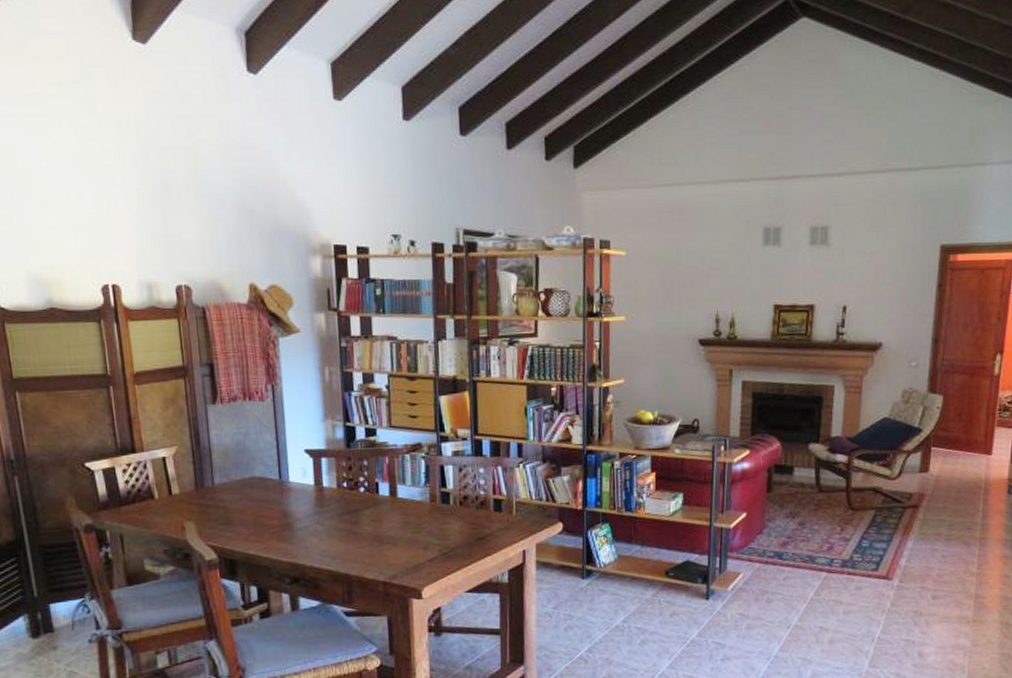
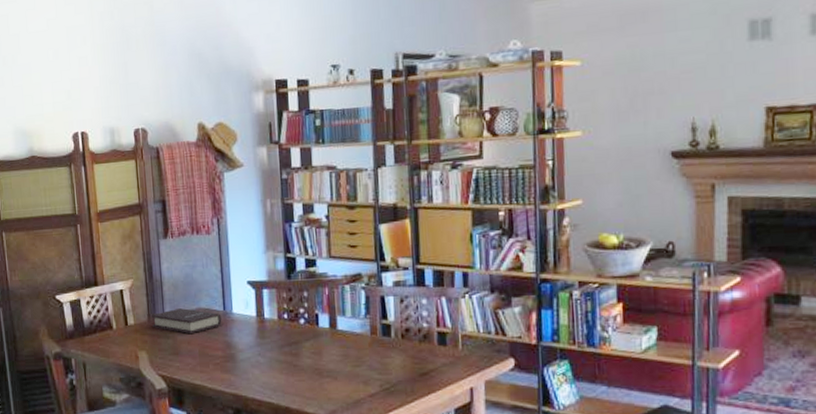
book: none [199,477,278,504] -> present [152,308,222,335]

